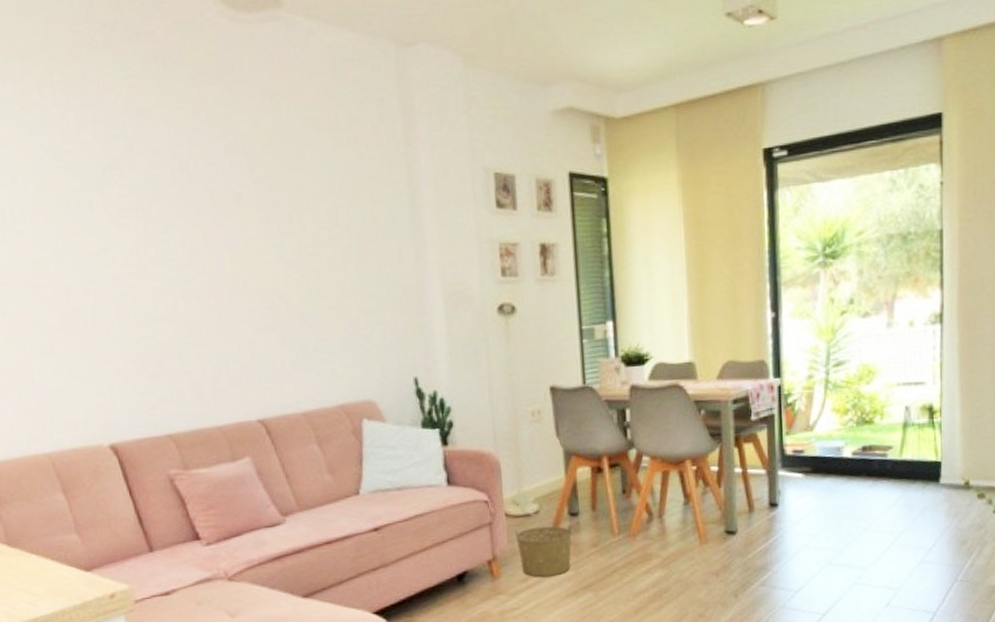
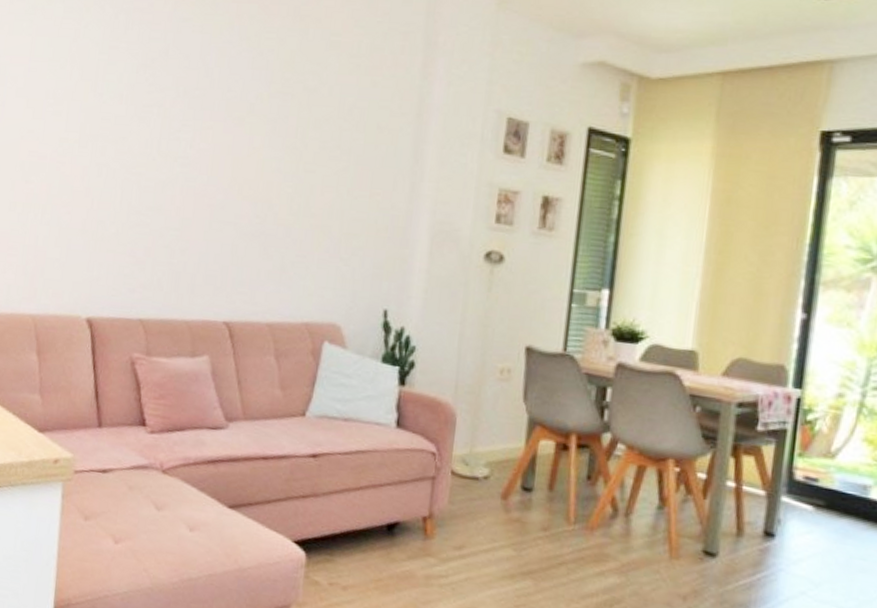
basket: present [514,525,572,578] -> none [457,491,522,552]

